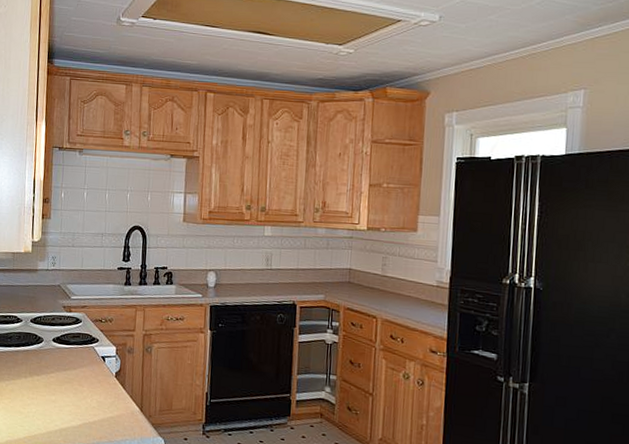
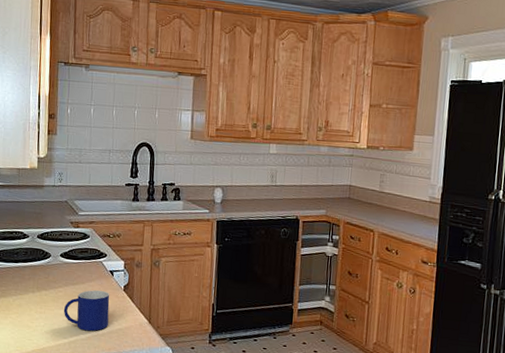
mug: none [55,376,101,419] -> present [63,290,110,331]

